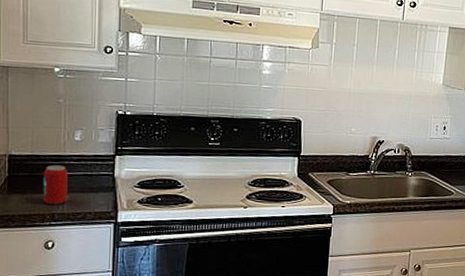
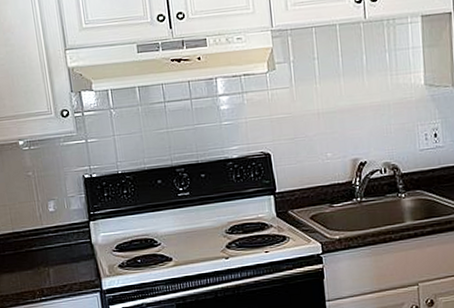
beverage can: present [43,165,68,204] -> none [26,238,52,280]

